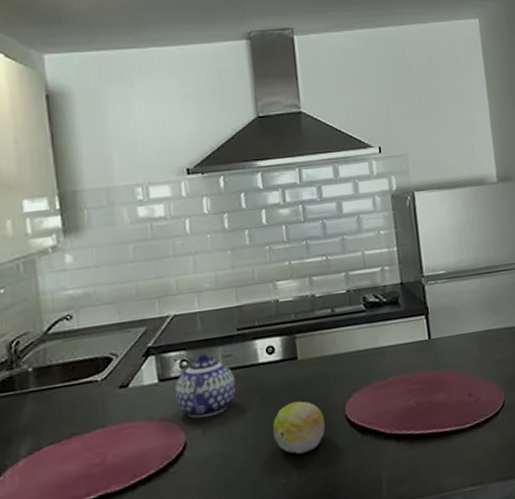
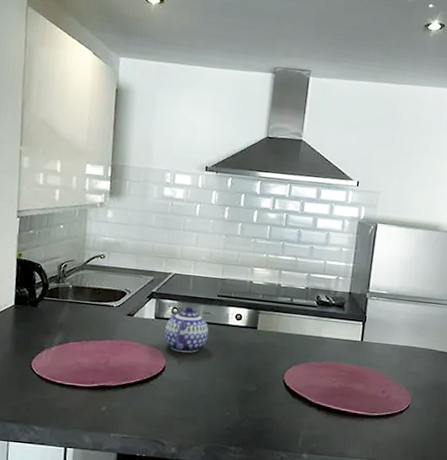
fruit: present [272,401,325,454] -> none [227,359,267,398]

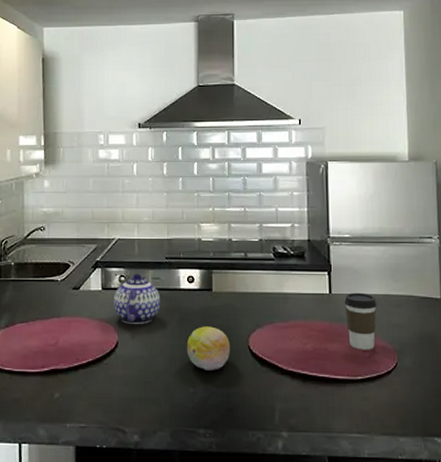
fruit: none [227,359,267,398] -> present [186,326,230,370]
coffee cup: none [372,342,401,392] -> present [344,292,377,350]

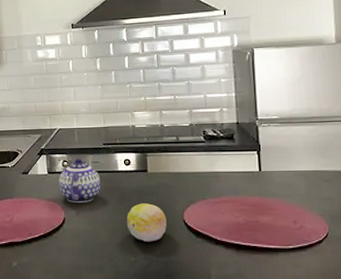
coffee cup: present [344,292,377,350] -> none [274,169,307,222]

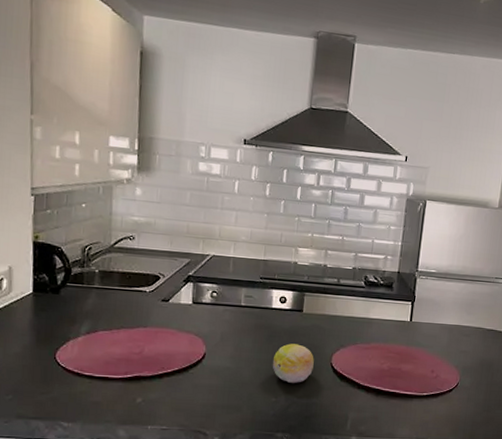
teapot: present [59,158,101,203] -> none [203,290,252,339]

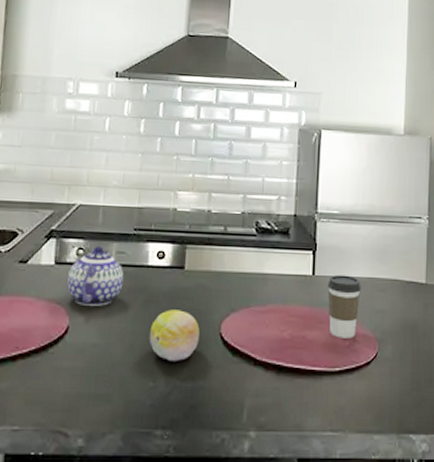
teapot: none [203,290,252,339] -> present [67,246,124,306]
coffee cup: none [421,321,450,371] -> present [327,274,361,338]

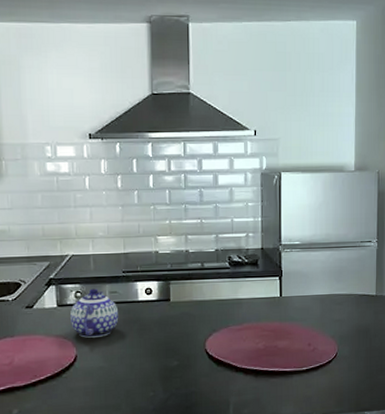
fruit: present [149,309,200,361] -> none [145,334,188,375]
coffee cup: present [327,274,361,338] -> none [293,294,322,345]

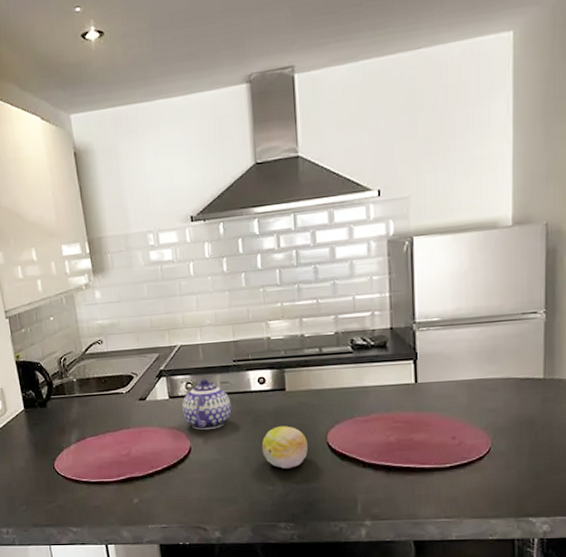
fruit: none [145,334,188,375] -> present [261,426,308,469]

